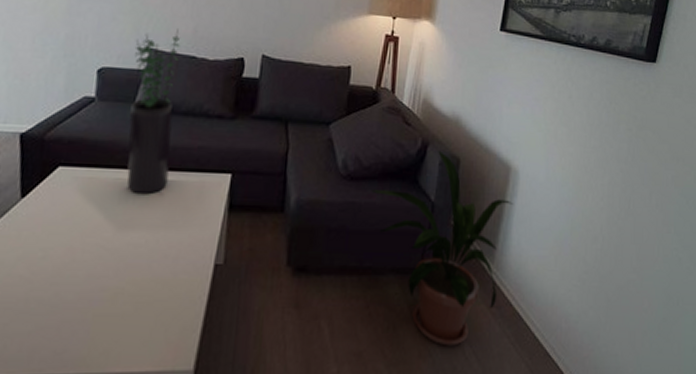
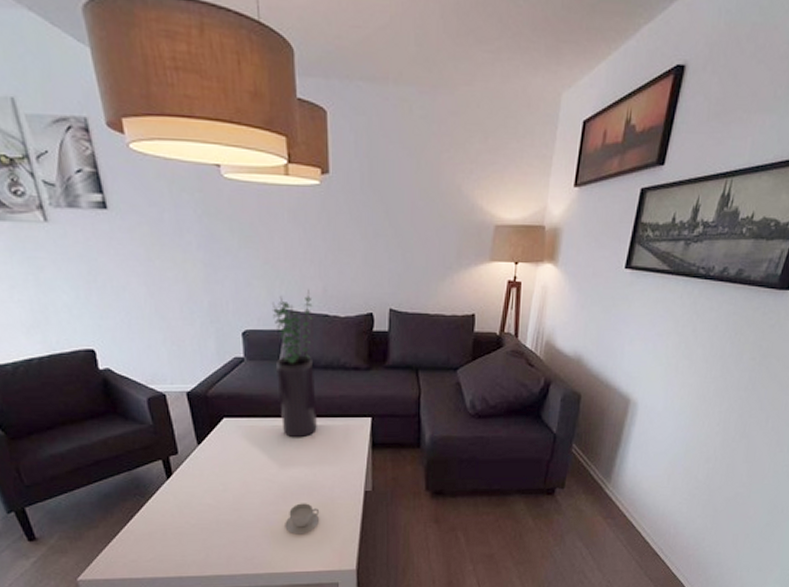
teacup: none [111,278,158,320] -> present [285,503,320,535]
house plant: present [371,150,514,346] -> none [497,387,632,549]

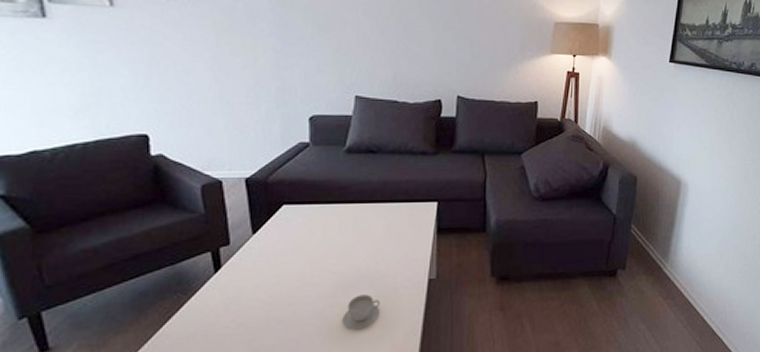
vase: present [273,289,317,438] -> none [342,77,383,225]

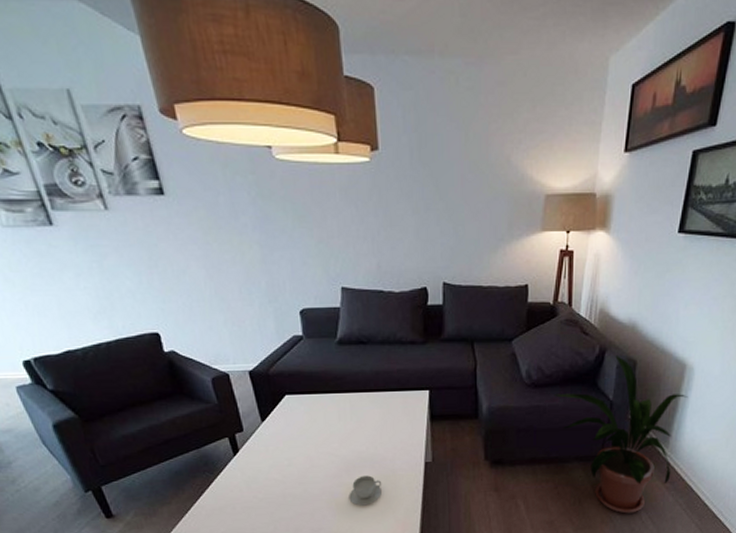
house plant: none [560,170,684,333] -> present [554,354,689,514]

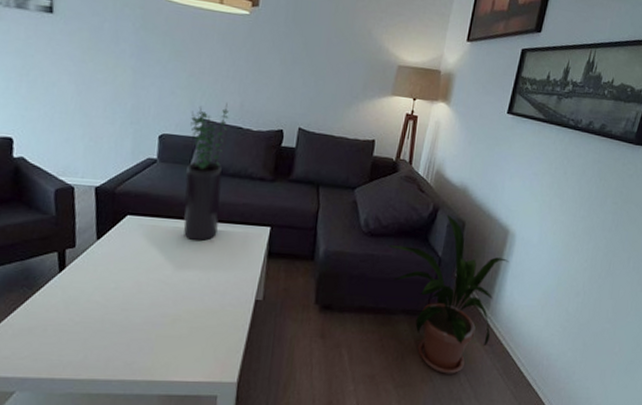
vase: none [328,266,376,413] -> present [183,103,229,242]
teacup: present [349,475,382,506] -> none [171,307,209,341]

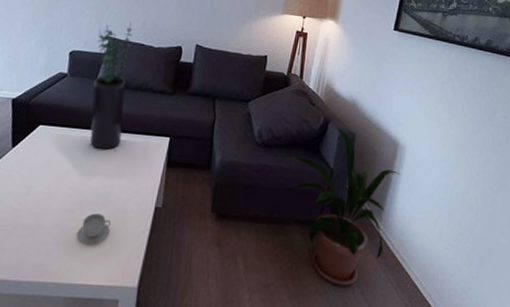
teacup: none [171,307,209,341] -> present [76,213,112,245]

